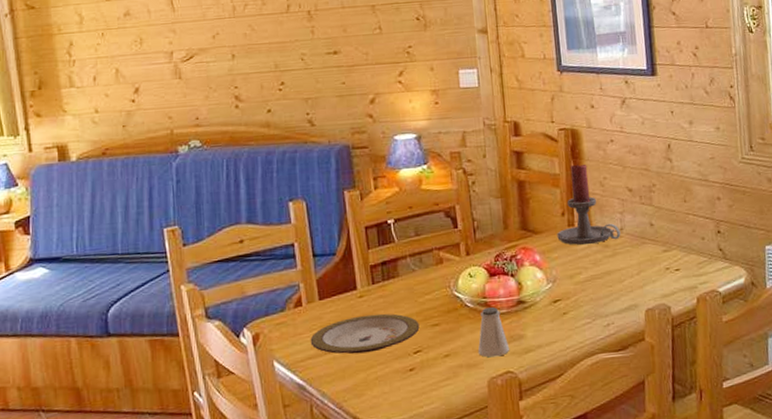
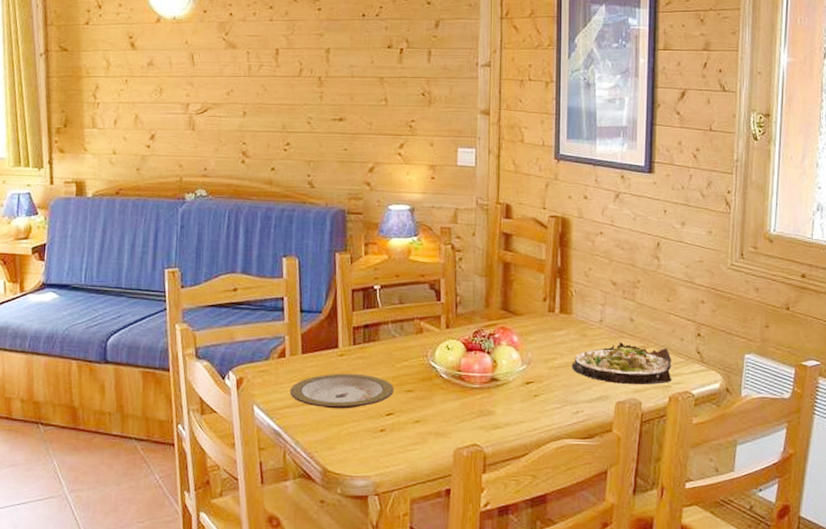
saltshaker: present [477,307,510,358] -> none [447,381,479,429]
candle holder: present [557,164,621,245] -> none [536,252,600,332]
salad plate: none [597,248,698,292] -> present [572,341,672,386]

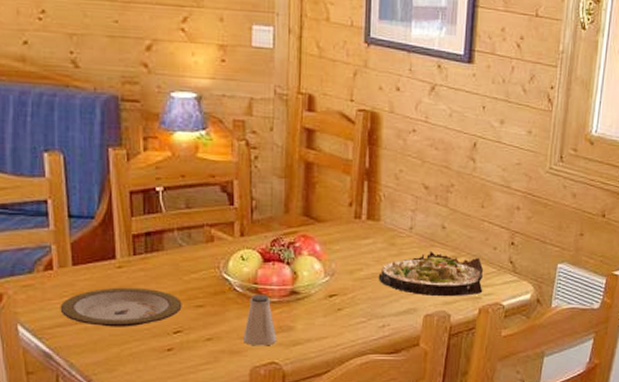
saltshaker: none [447,381,479,429] -> present [242,295,277,346]

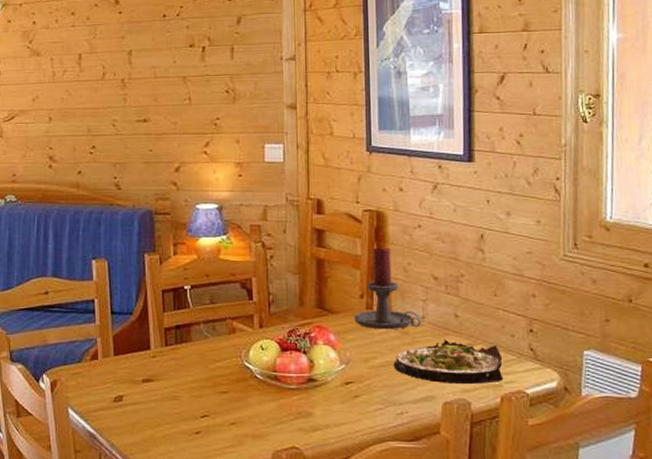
plate: present [60,287,182,327] -> none [103,375,208,411]
saltshaker: present [242,295,277,346] -> none [264,382,297,431]
candle holder: none [341,151,410,241] -> present [354,247,422,330]

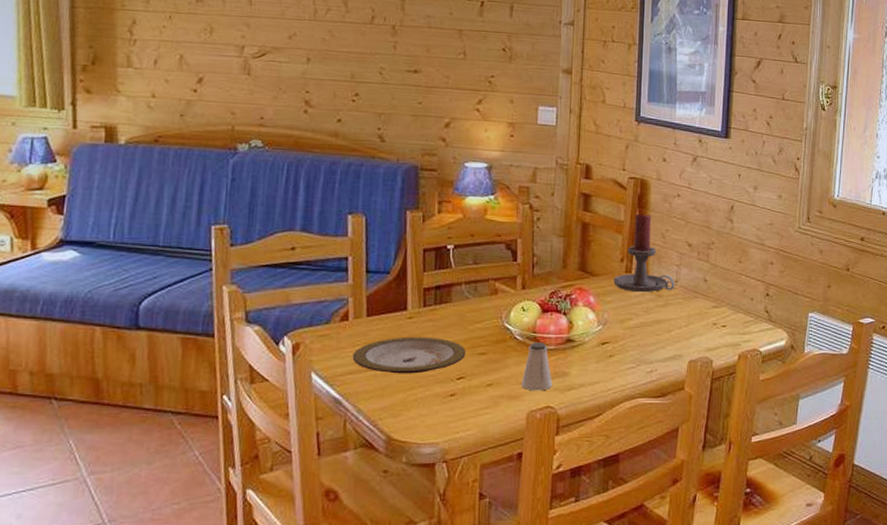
plate: none [103,375,208,411] -> present [352,336,466,374]
saltshaker: none [264,382,297,431] -> present [520,343,553,391]
salad plate: present [393,339,504,385] -> none [647,301,742,344]

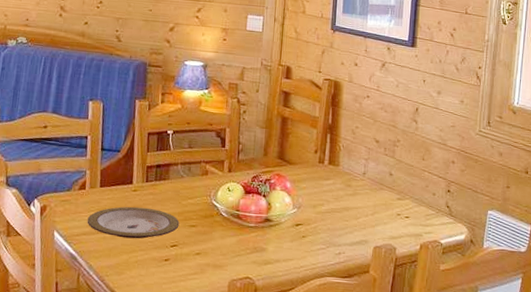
saltshaker: present [520,343,553,391] -> none [224,219,252,263]
candle holder: present [613,213,675,293] -> none [308,111,363,182]

